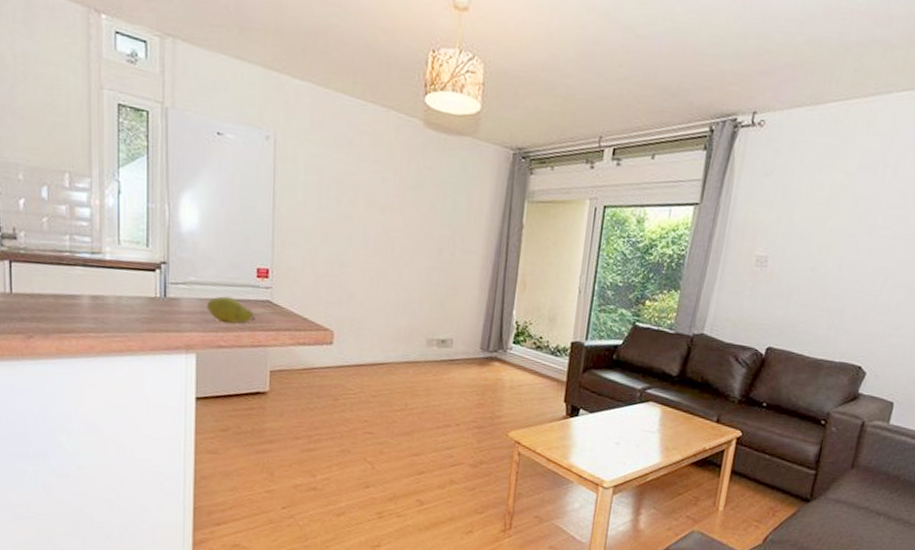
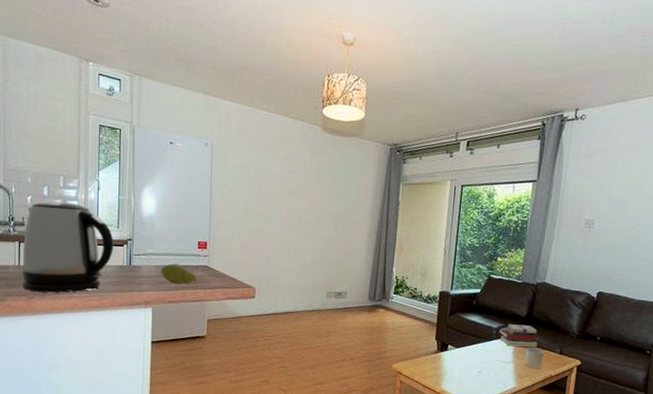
kettle: none [15,207,141,331] -> present [22,201,114,293]
books: none [644,384,691,415] -> present [499,324,538,348]
mug: none [673,413,698,441] -> present [524,347,544,369]

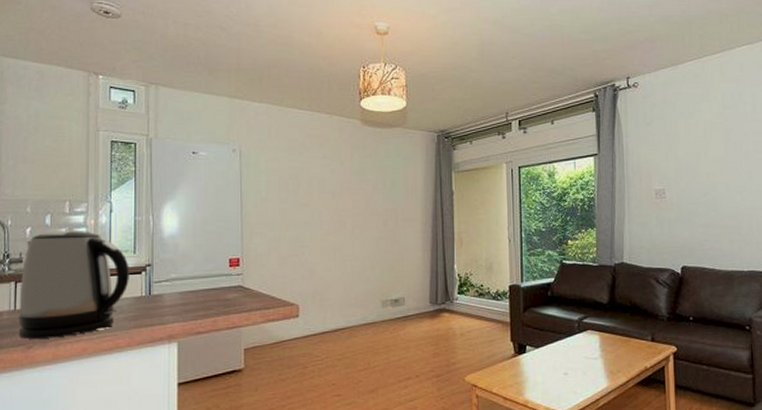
fruit: present [161,263,197,284] -> none [187,287,229,311]
books: present [499,324,538,348] -> none [581,313,625,340]
mug: present [524,347,544,369] -> none [614,337,635,362]

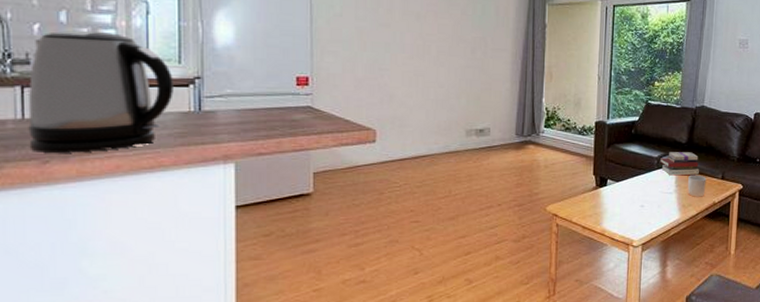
books: none [581,313,625,340] -> present [660,152,699,176]
mug: none [614,337,635,362] -> present [687,175,706,197]

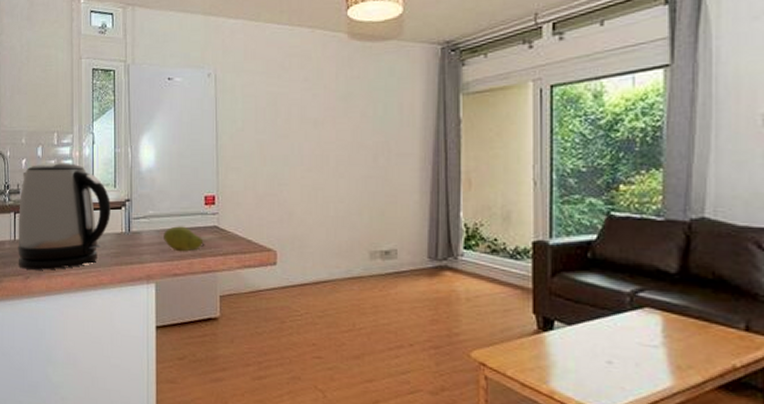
fruit: none [245,106,297,131] -> present [164,226,205,252]
books: present [660,152,699,176] -> none [635,285,703,323]
mug: present [687,175,706,197] -> none [684,321,717,356]

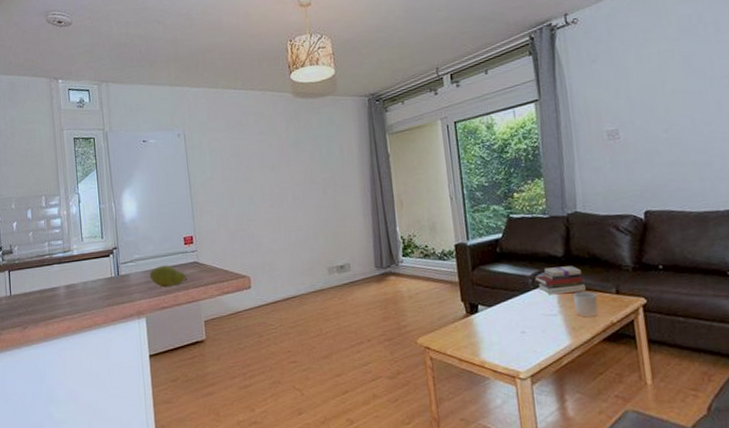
kettle: present [18,162,110,270] -> none [12,221,100,321]
books: none [635,285,703,323] -> present [535,266,586,295]
mug: none [684,321,717,356] -> present [573,291,599,318]

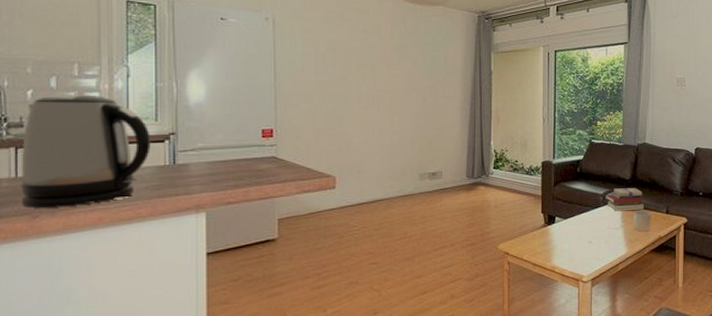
kettle: none [12,221,100,321] -> present [21,94,151,208]
fruit: present [150,265,188,288] -> none [216,157,262,181]

